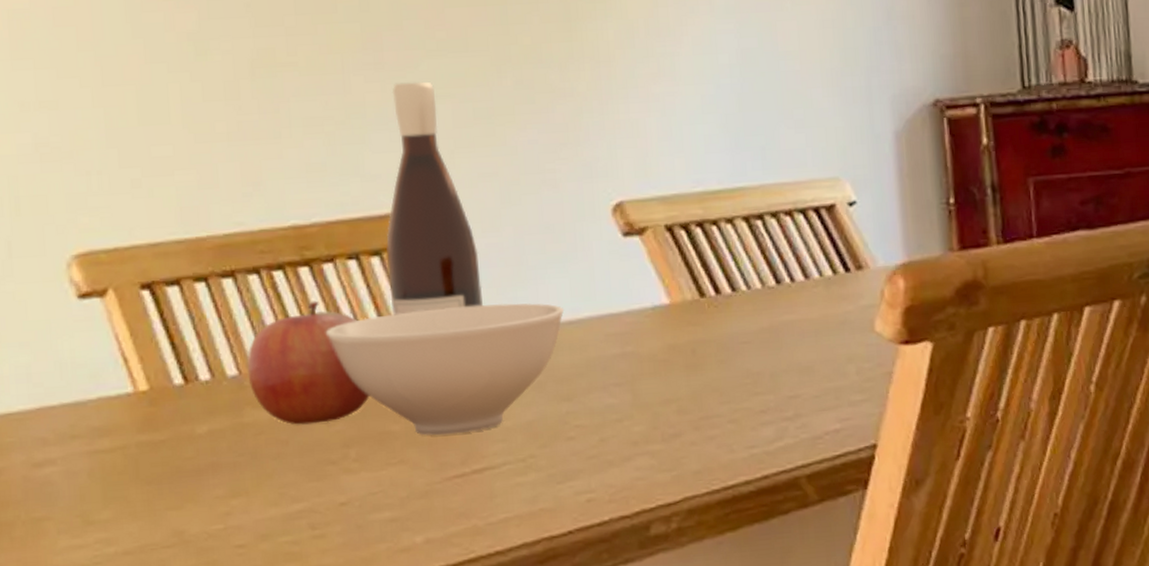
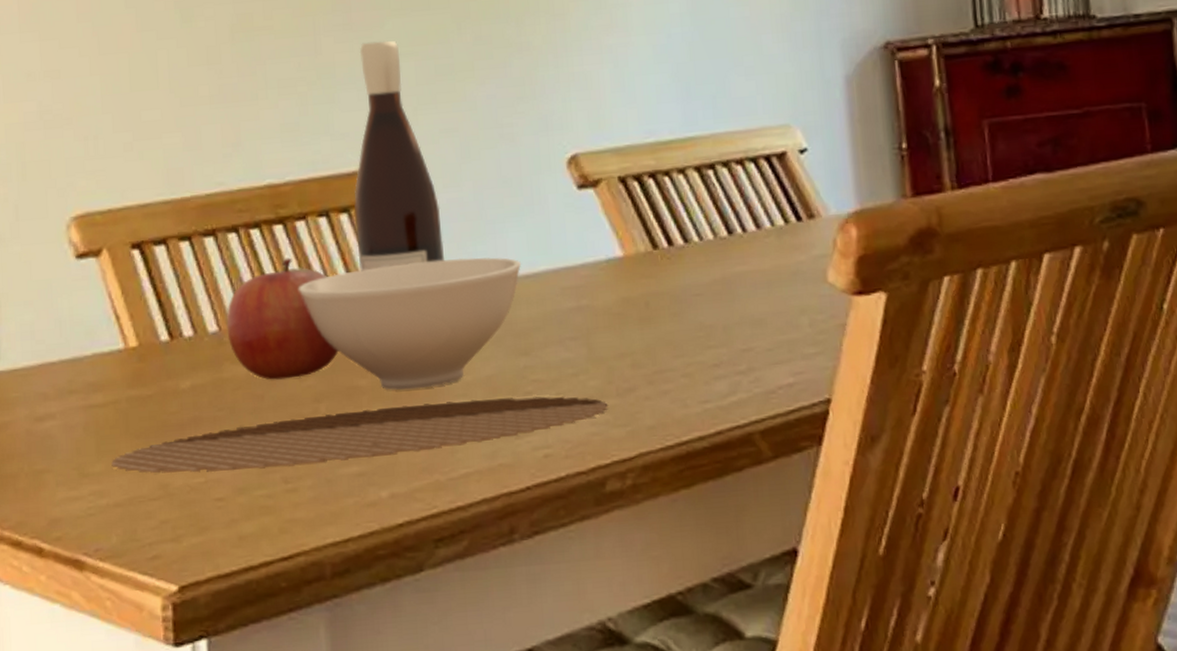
place mat: none [120,441,653,521] -> present [111,396,608,474]

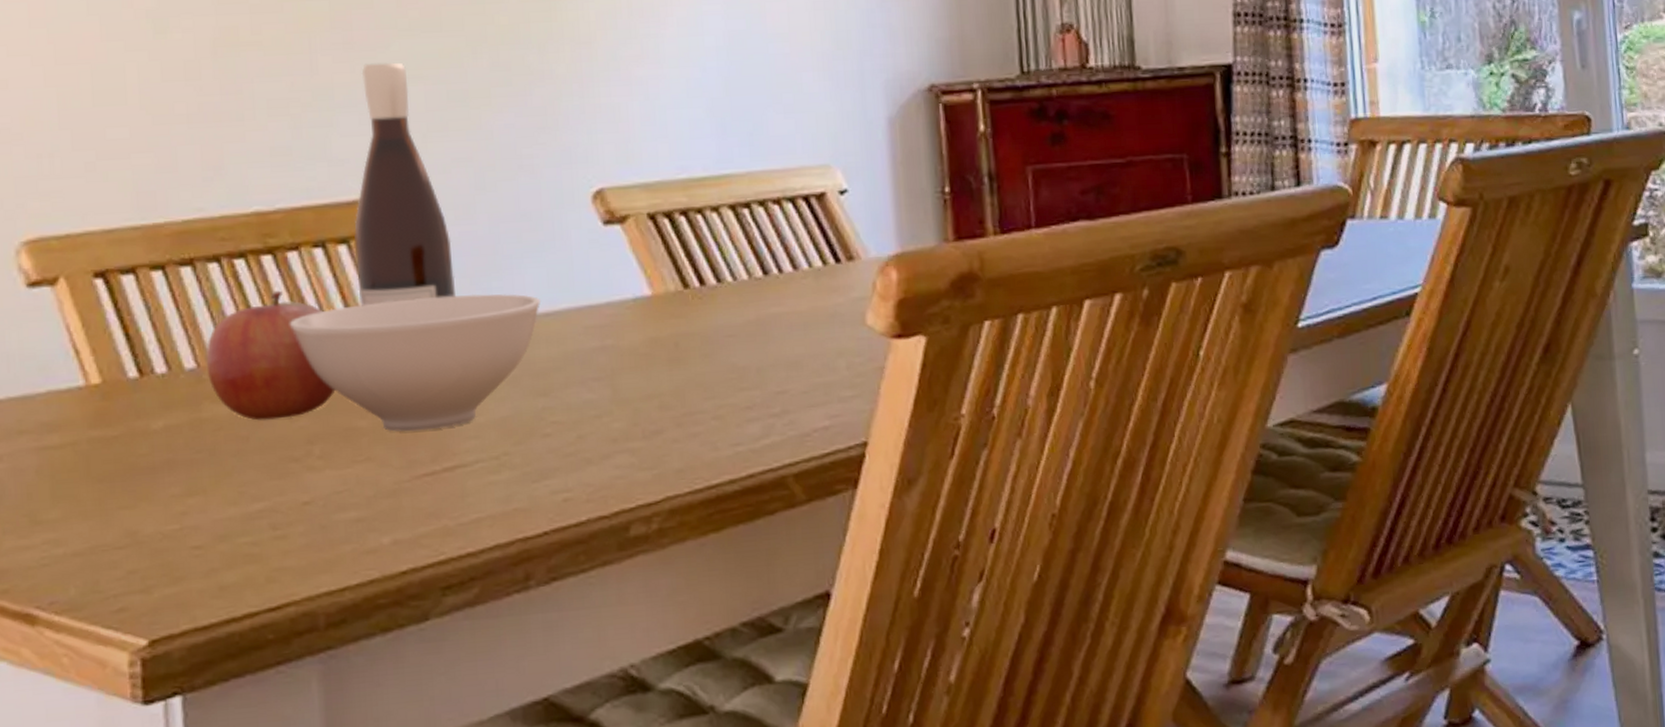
place mat: present [111,396,608,474] -> none [69,438,633,521]

